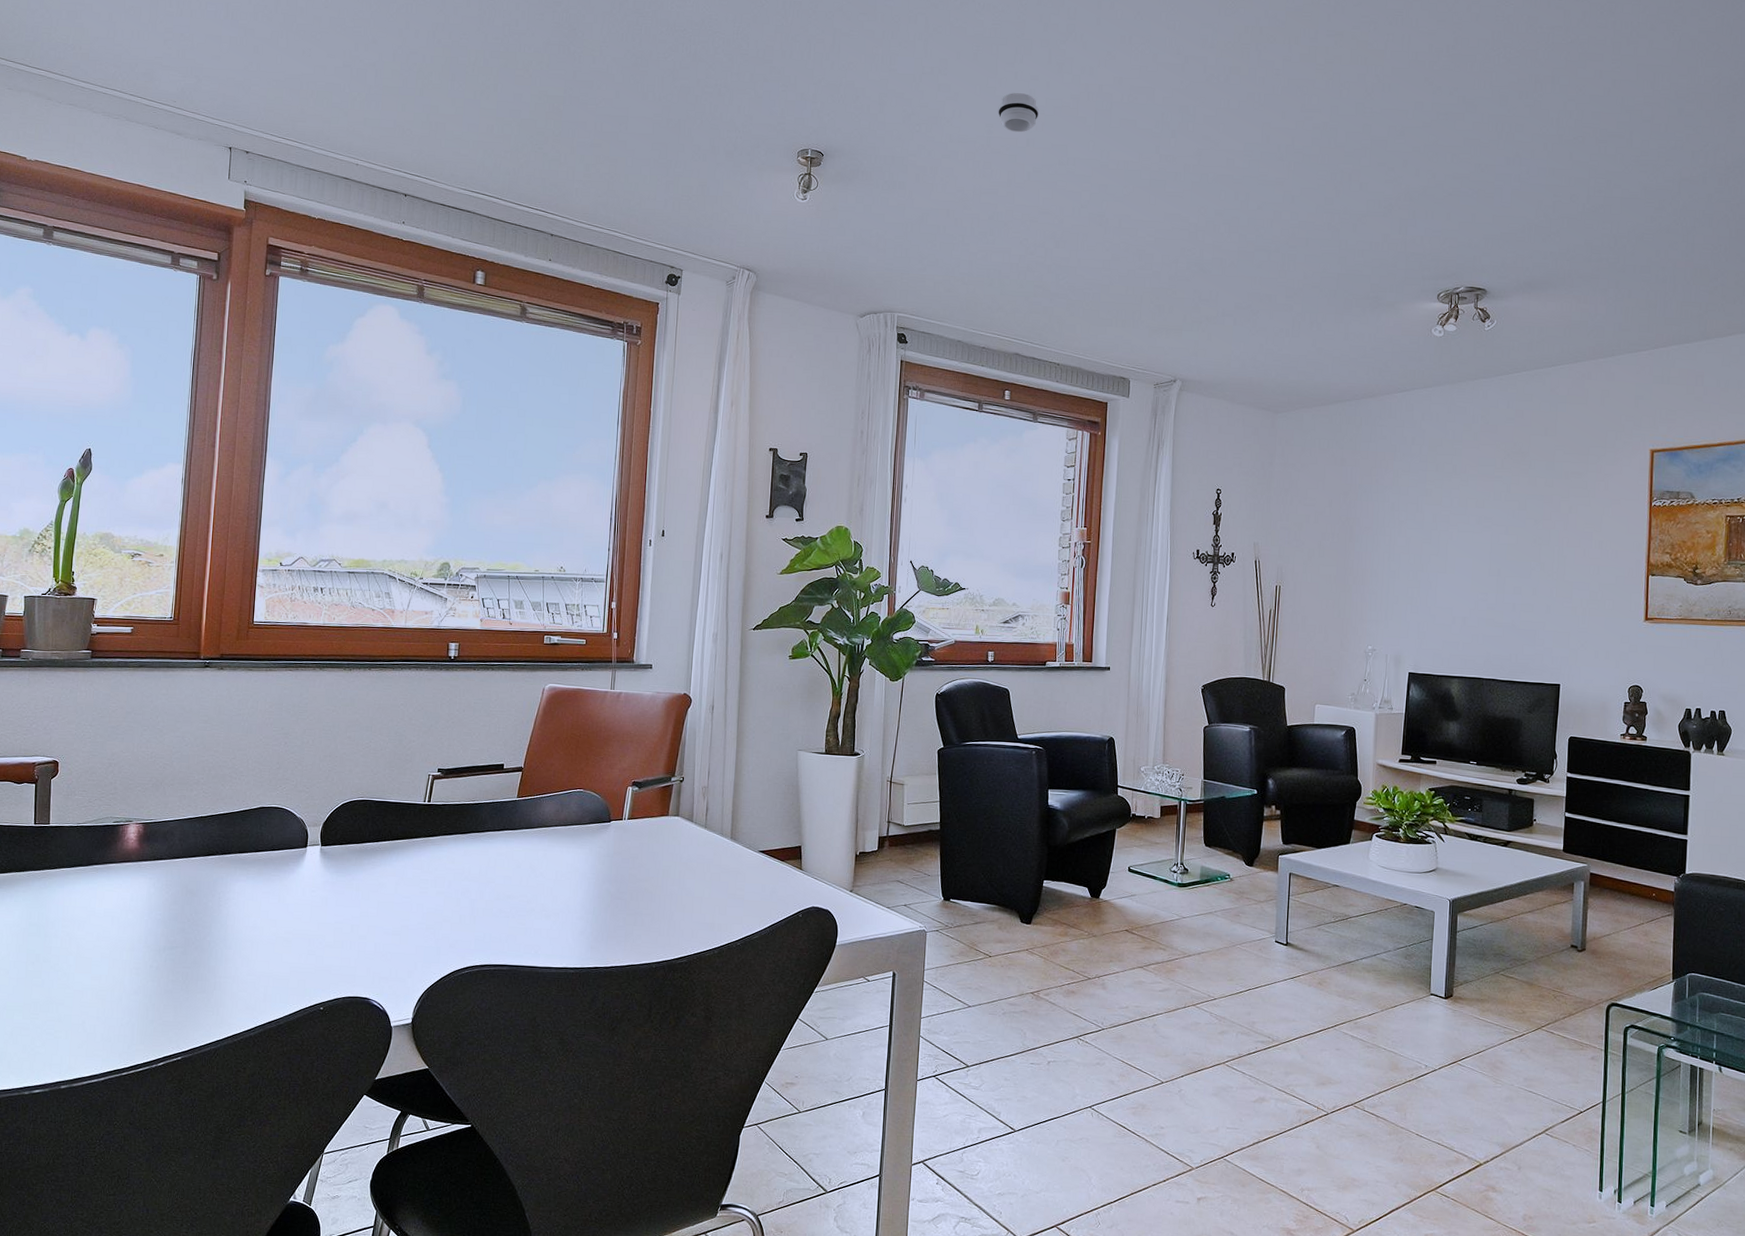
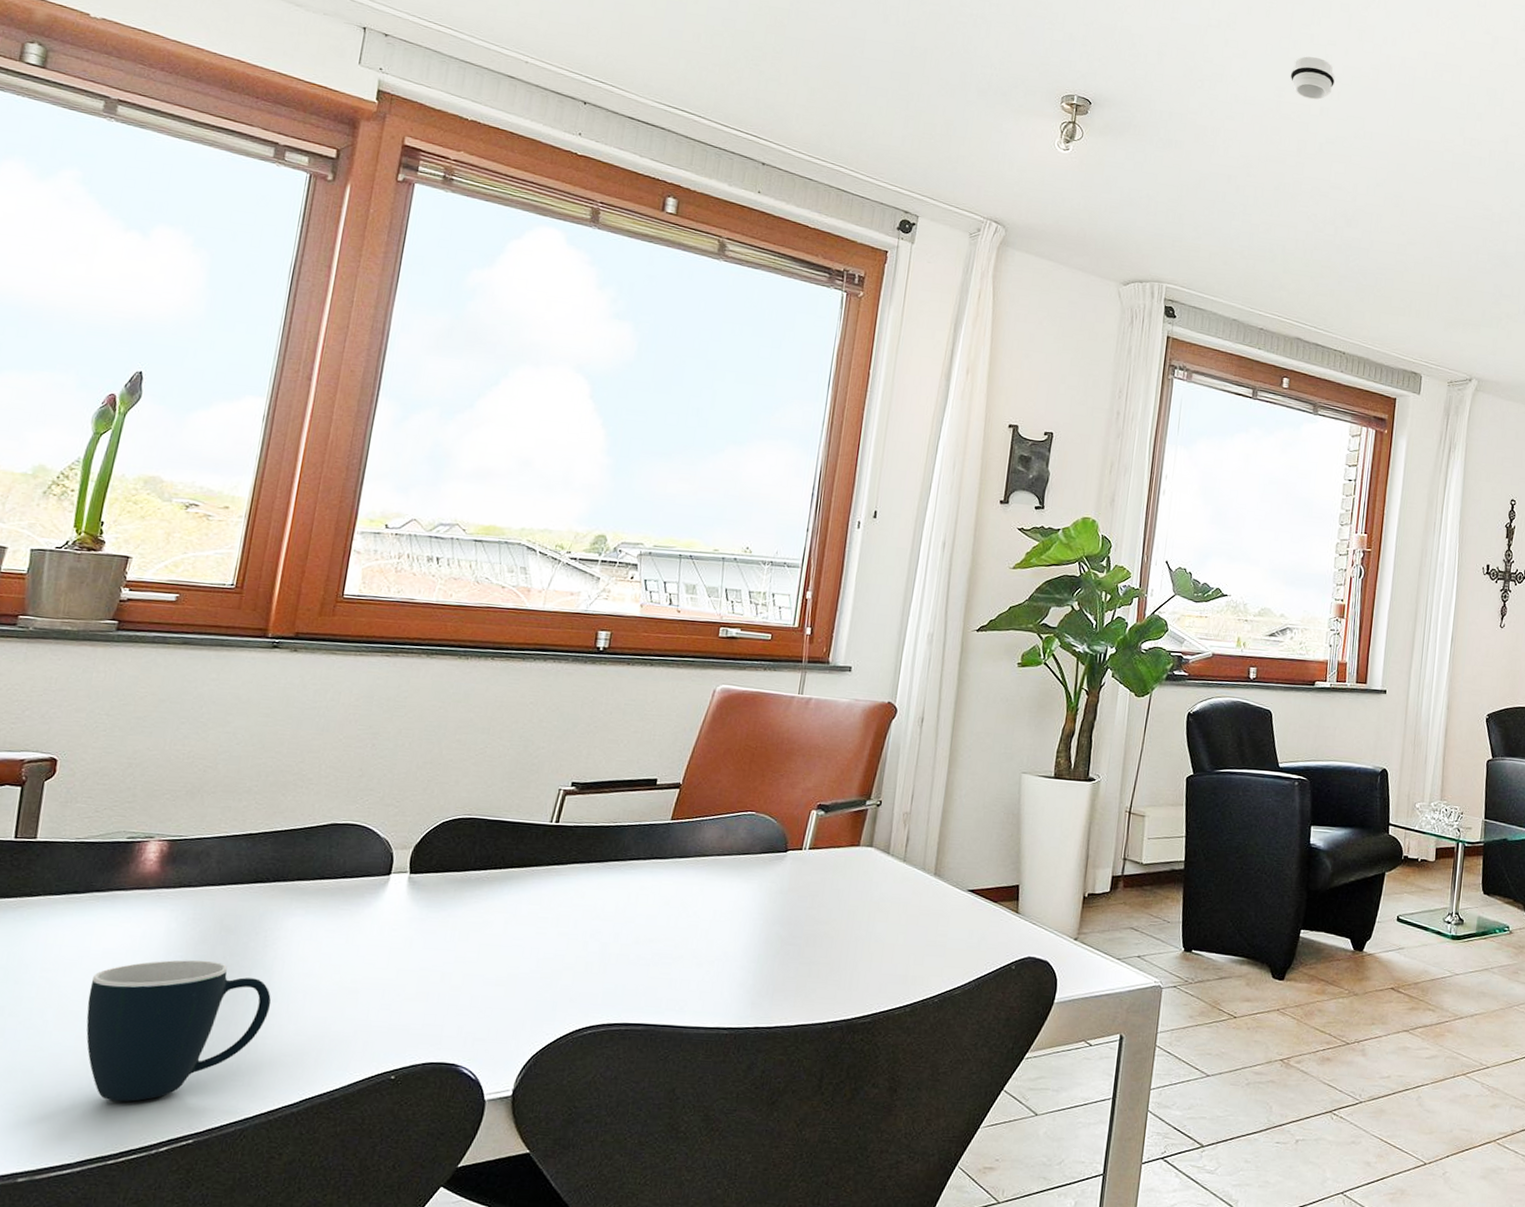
mug: none [97,917,228,1028] -> present [86,960,271,1102]

